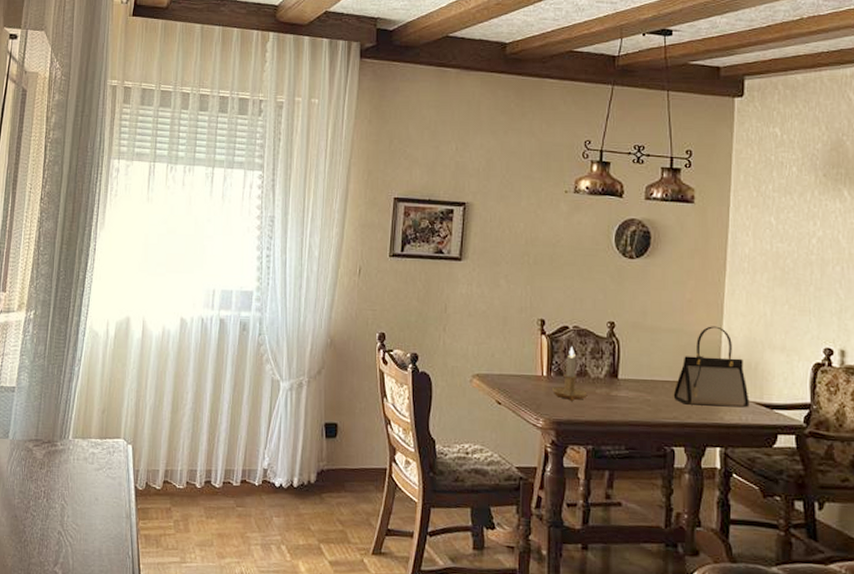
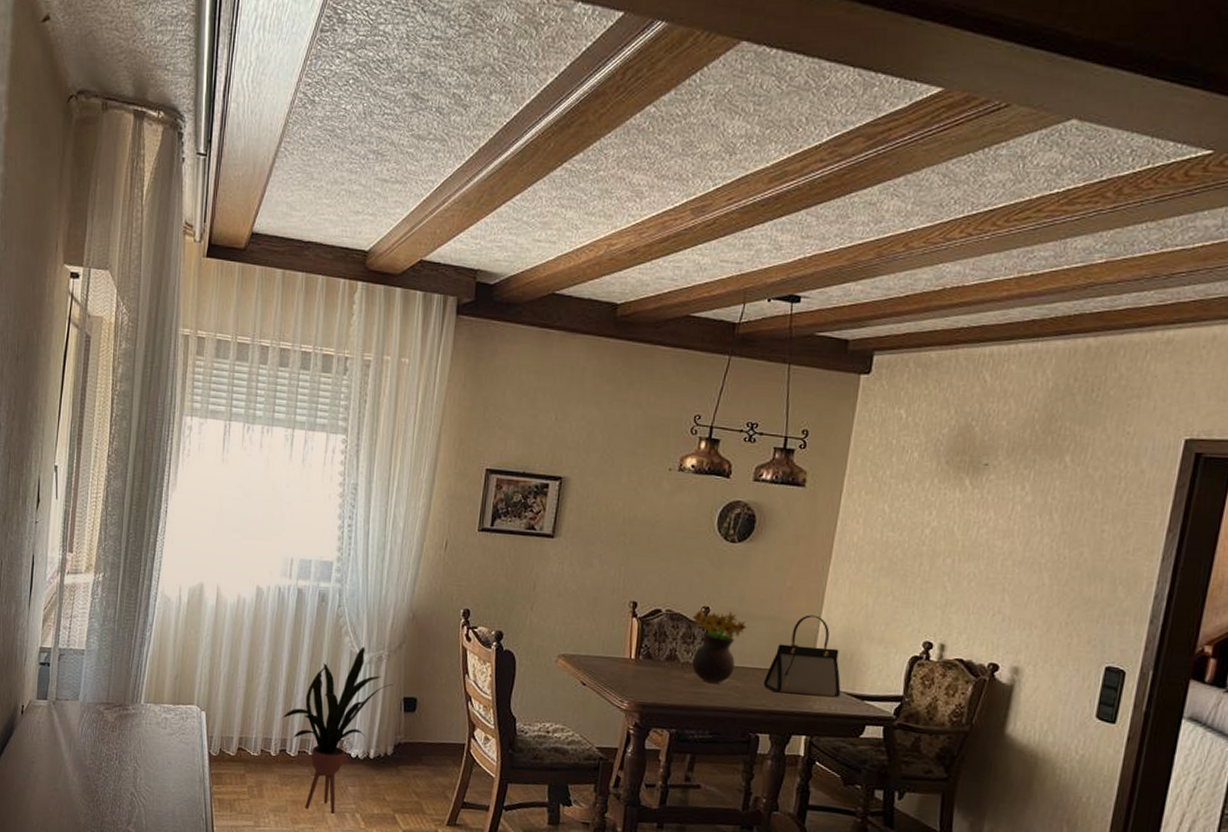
house plant: none [206,373,315,547] -> present [281,646,394,815]
candlestick: present [551,346,588,402] -> none [638,630,675,686]
flower arrangement: none [598,324,652,397] -> present [692,609,747,683]

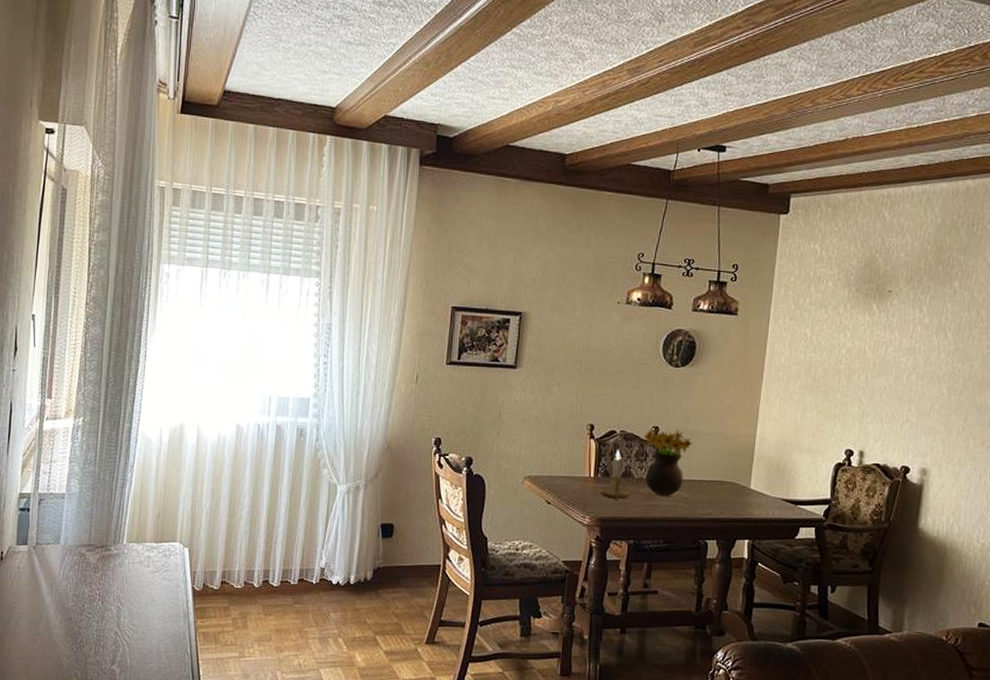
house plant: present [281,646,394,815] -> none [264,477,371,641]
candlestick: none [638,630,675,686] -> present [598,450,631,501]
handbag: present [763,615,841,698] -> none [709,430,777,504]

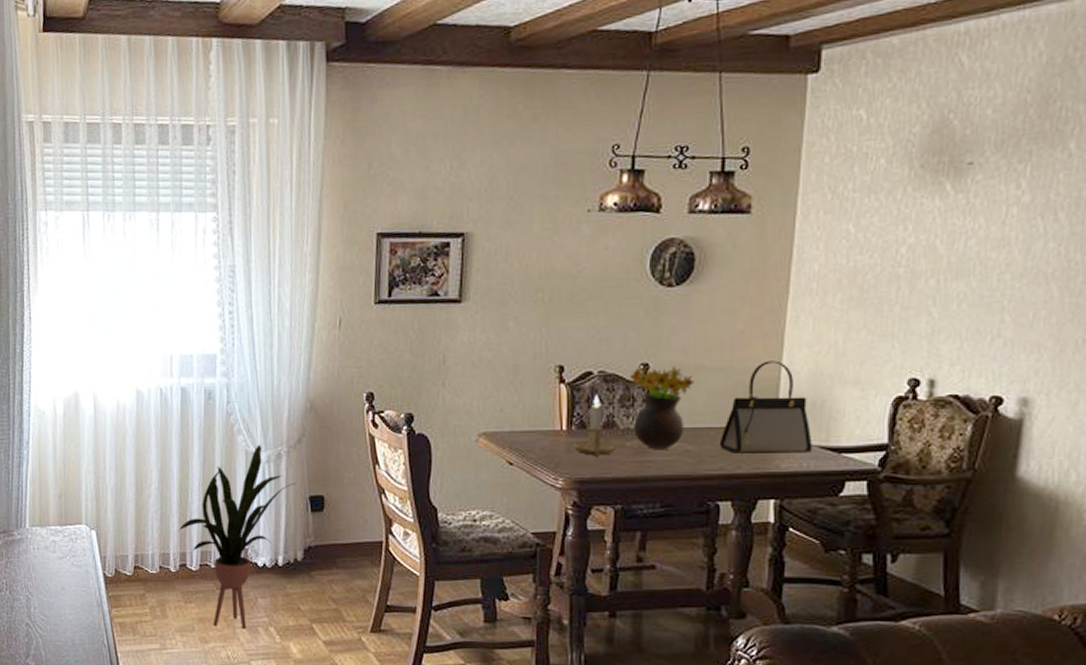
house plant: none [264,477,371,641] -> present [178,444,297,630]
handbag: none [709,430,777,504] -> present [719,361,813,453]

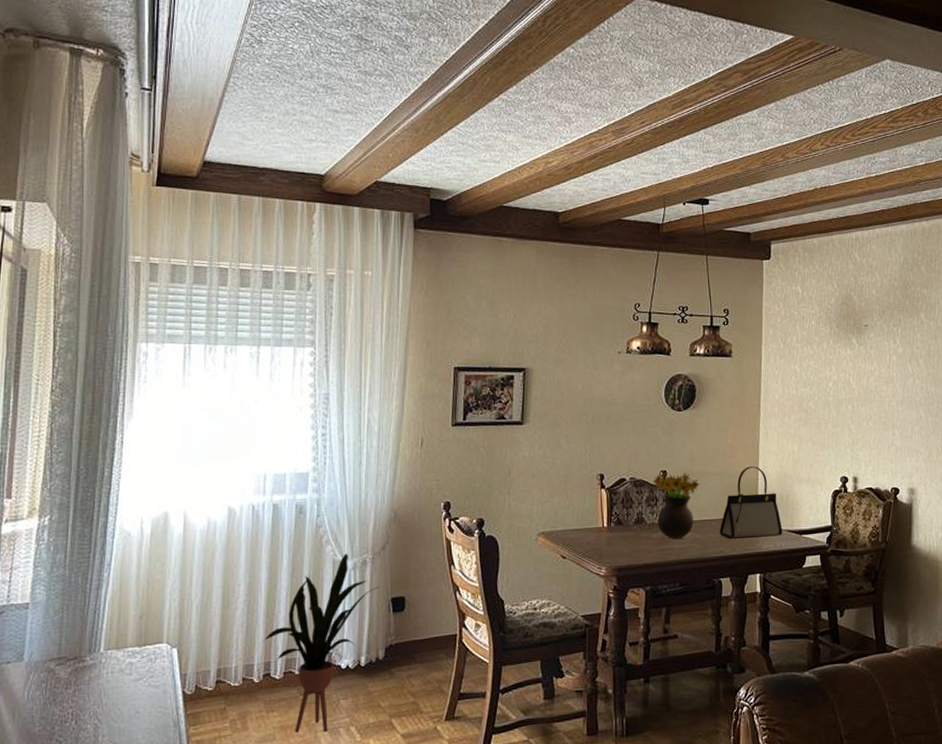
candlestick: present [572,395,616,458] -> none [612,497,645,549]

